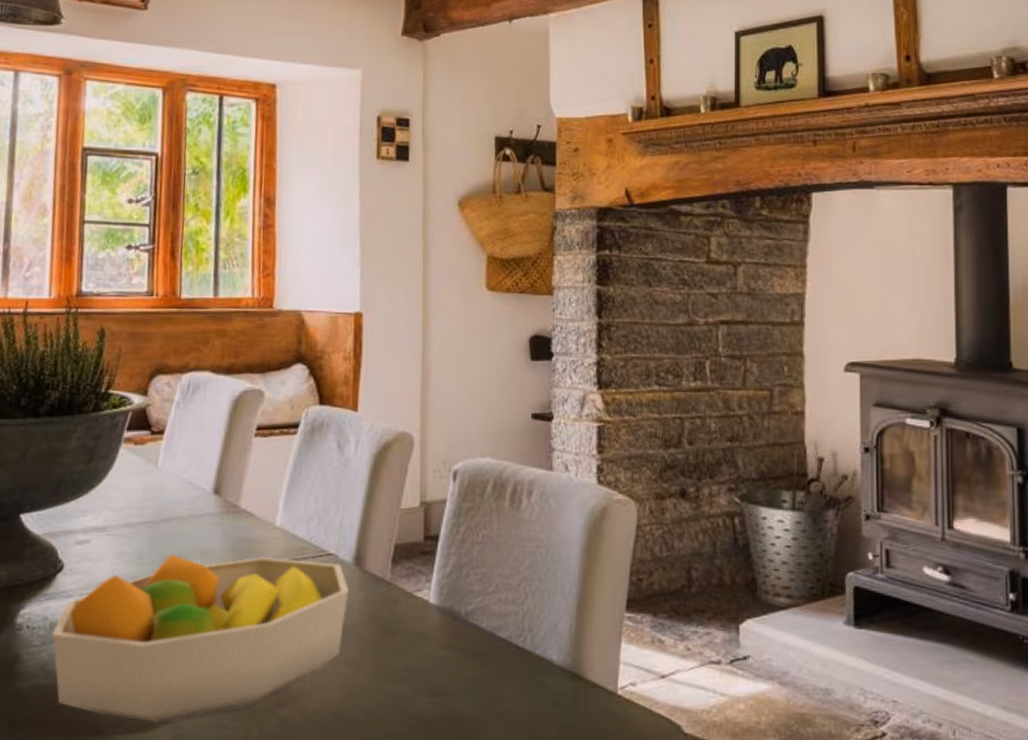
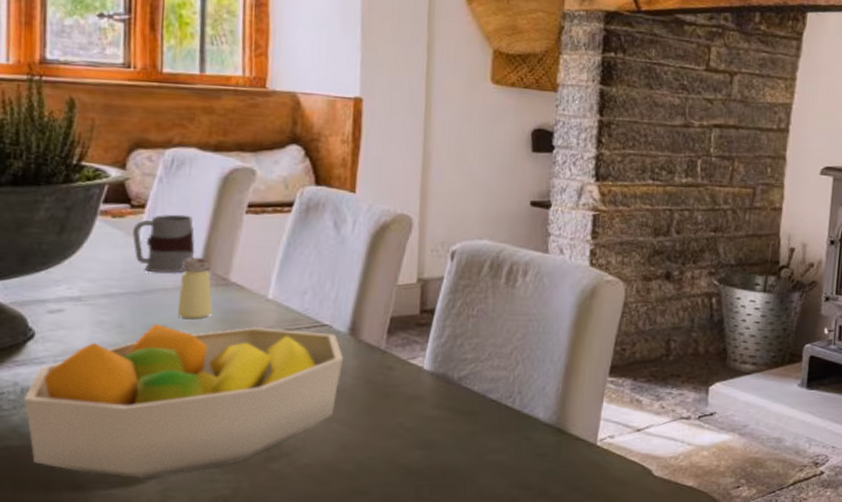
mug: none [152,439,208,501] -> present [133,214,195,274]
saltshaker: none [191,483,224,550] -> present [177,257,213,320]

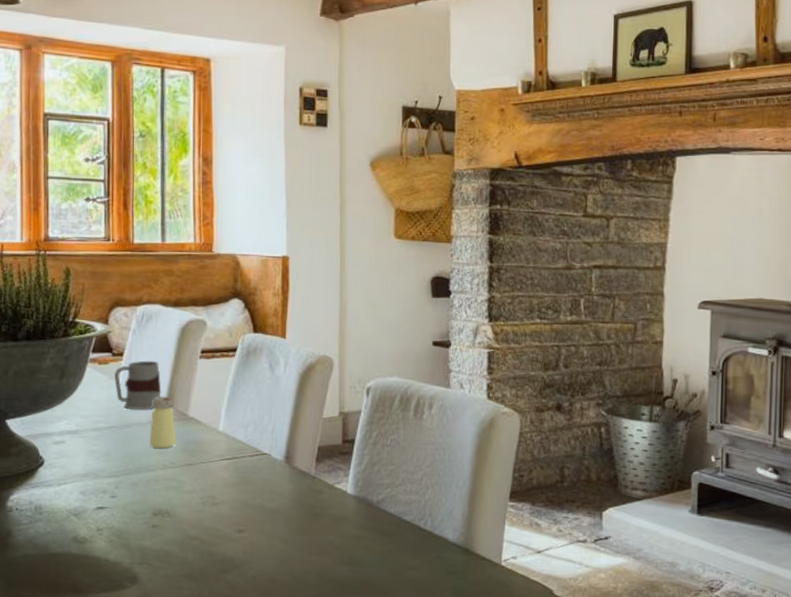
fruit bowl: present [23,323,343,479] -> none [37,452,280,585]

